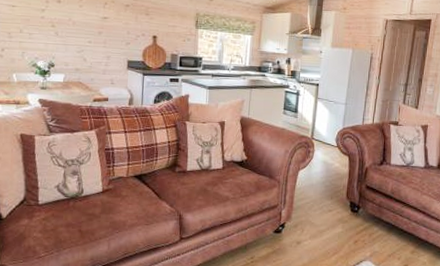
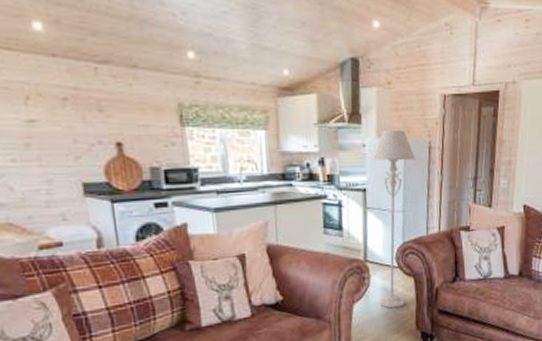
floor lamp: none [318,42,360,179] -> present [371,129,416,309]

